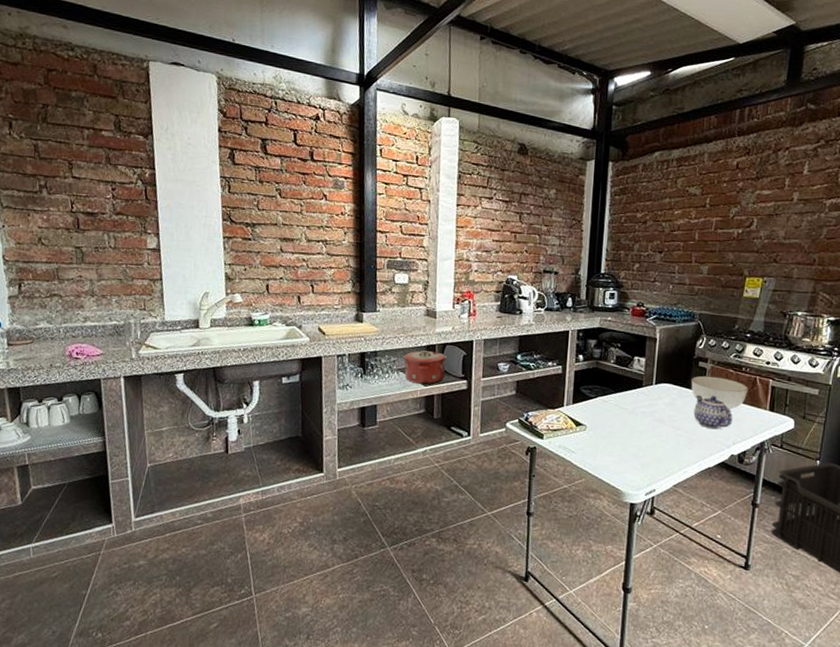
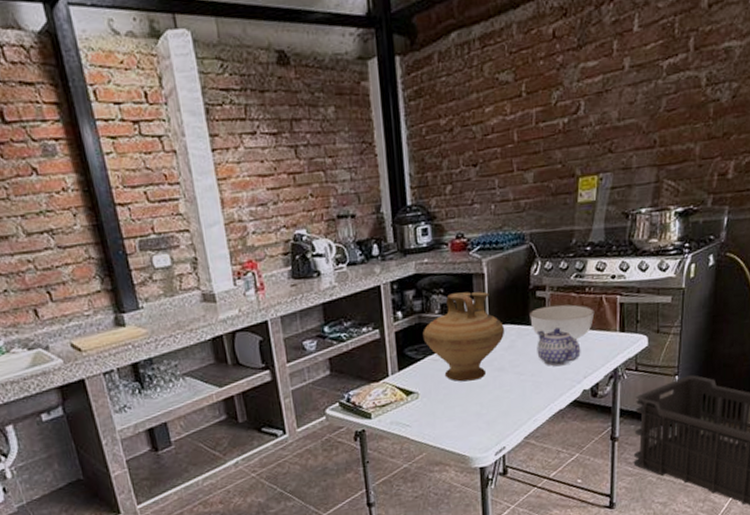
casserole: present [402,350,448,385] -> none [185,343,241,387]
ceramic jug: none [597,349,669,426] -> present [423,292,505,382]

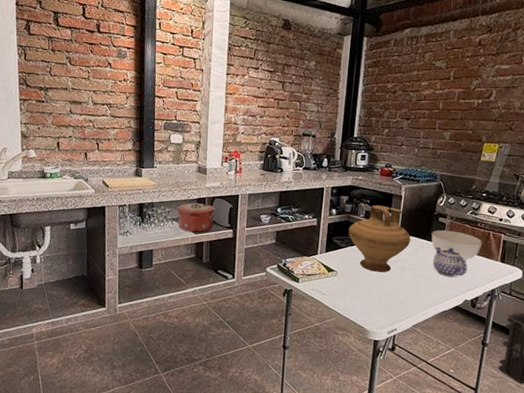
casserole: none [185,343,241,387] -> present [176,202,216,233]

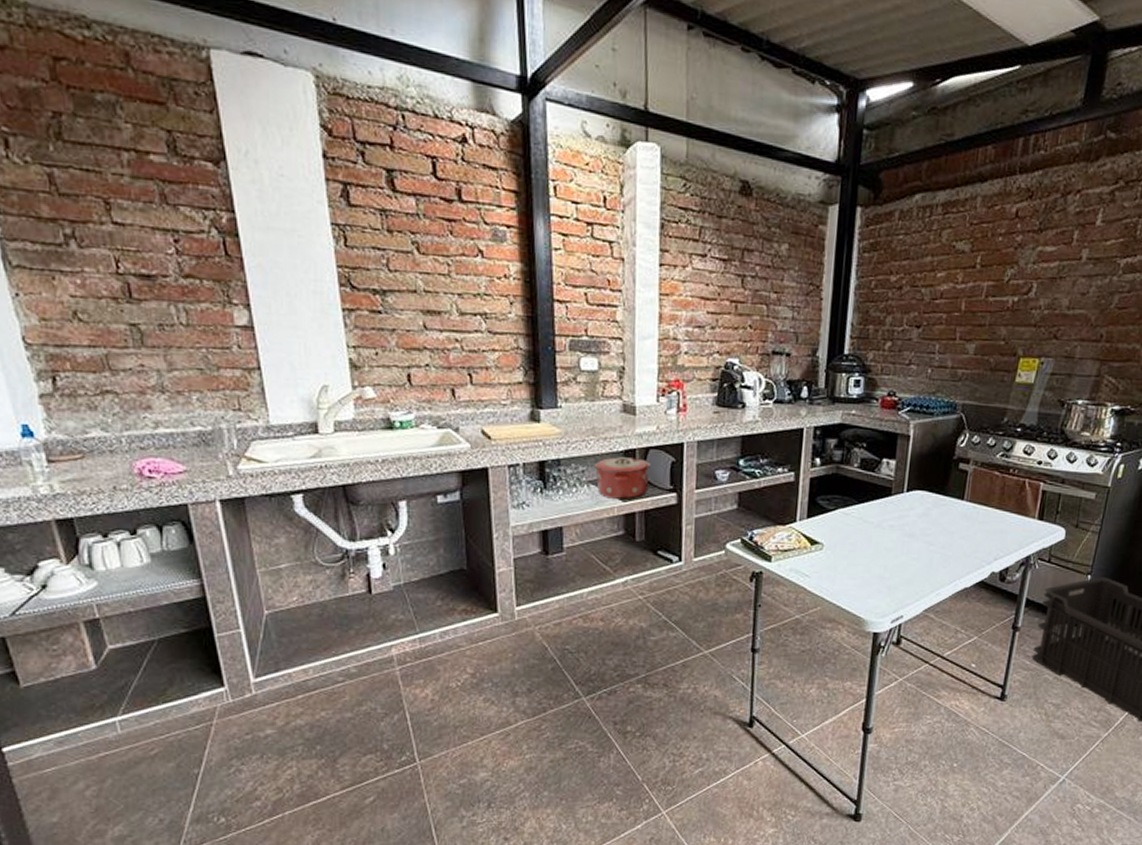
ceramic jug: present [348,205,411,273] -> none [837,450,922,542]
bowl: present [431,229,483,261] -> none [949,479,1016,520]
teapot: present [433,246,468,278] -> none [950,502,996,544]

